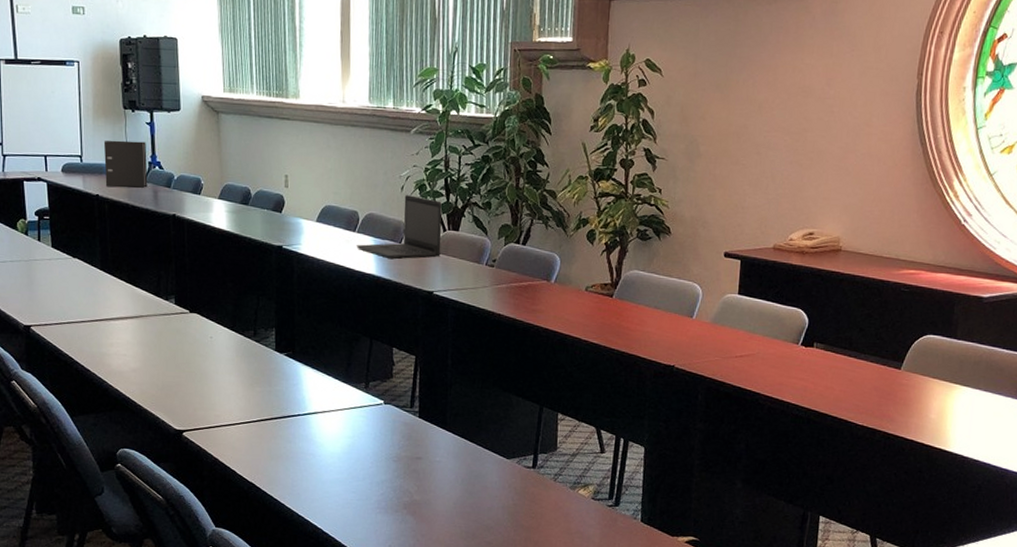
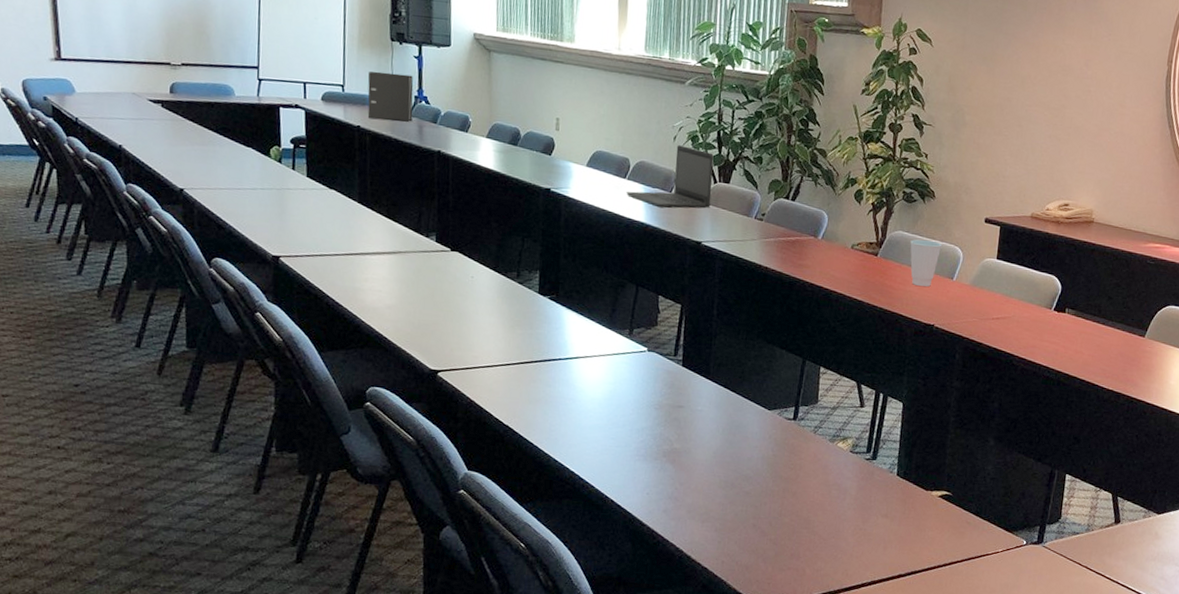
cup: none [646,278,680,327] -> present [910,239,943,287]

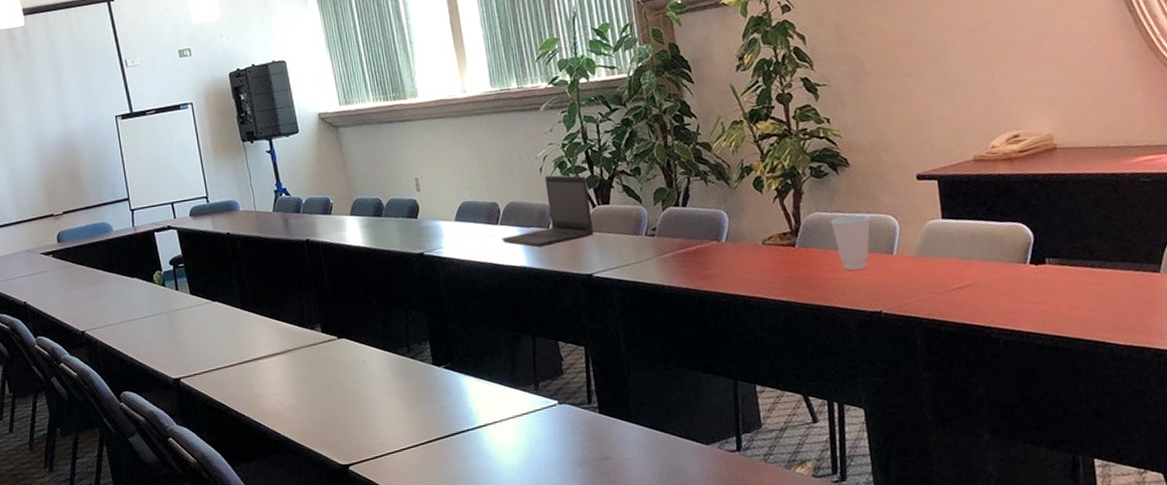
binder: present [367,71,414,122] -> none [227,170,277,224]

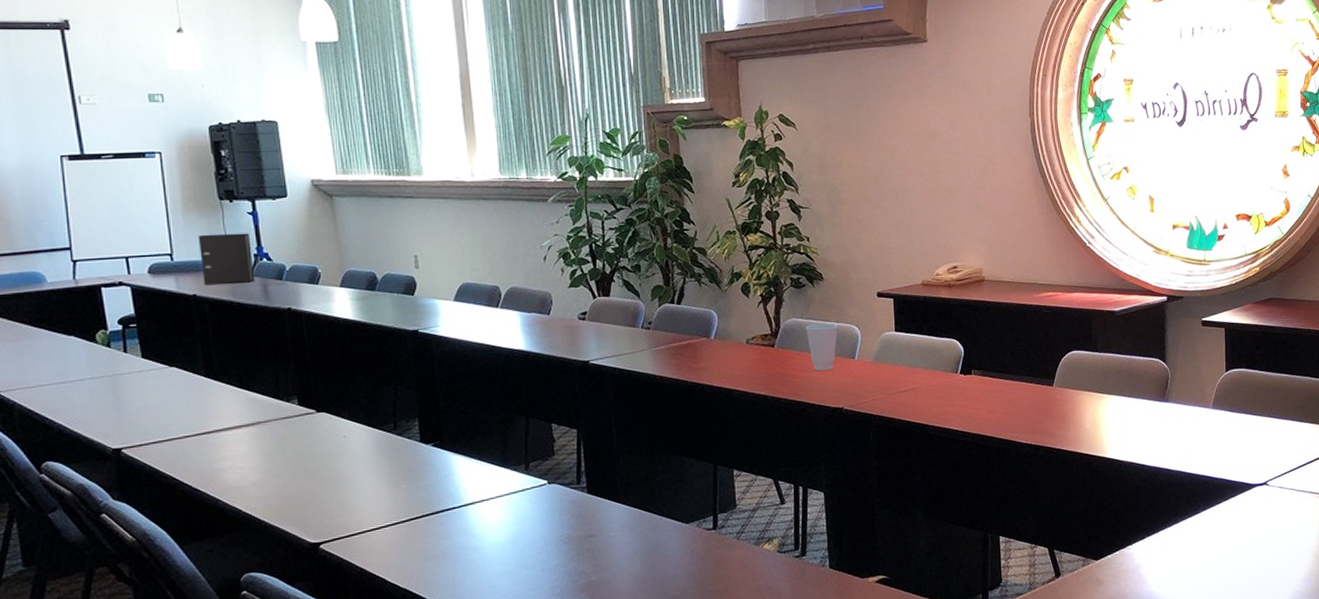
binder: none [227,170,277,224] -> present [197,233,255,286]
laptop: present [500,175,594,247] -> none [500,265,593,333]

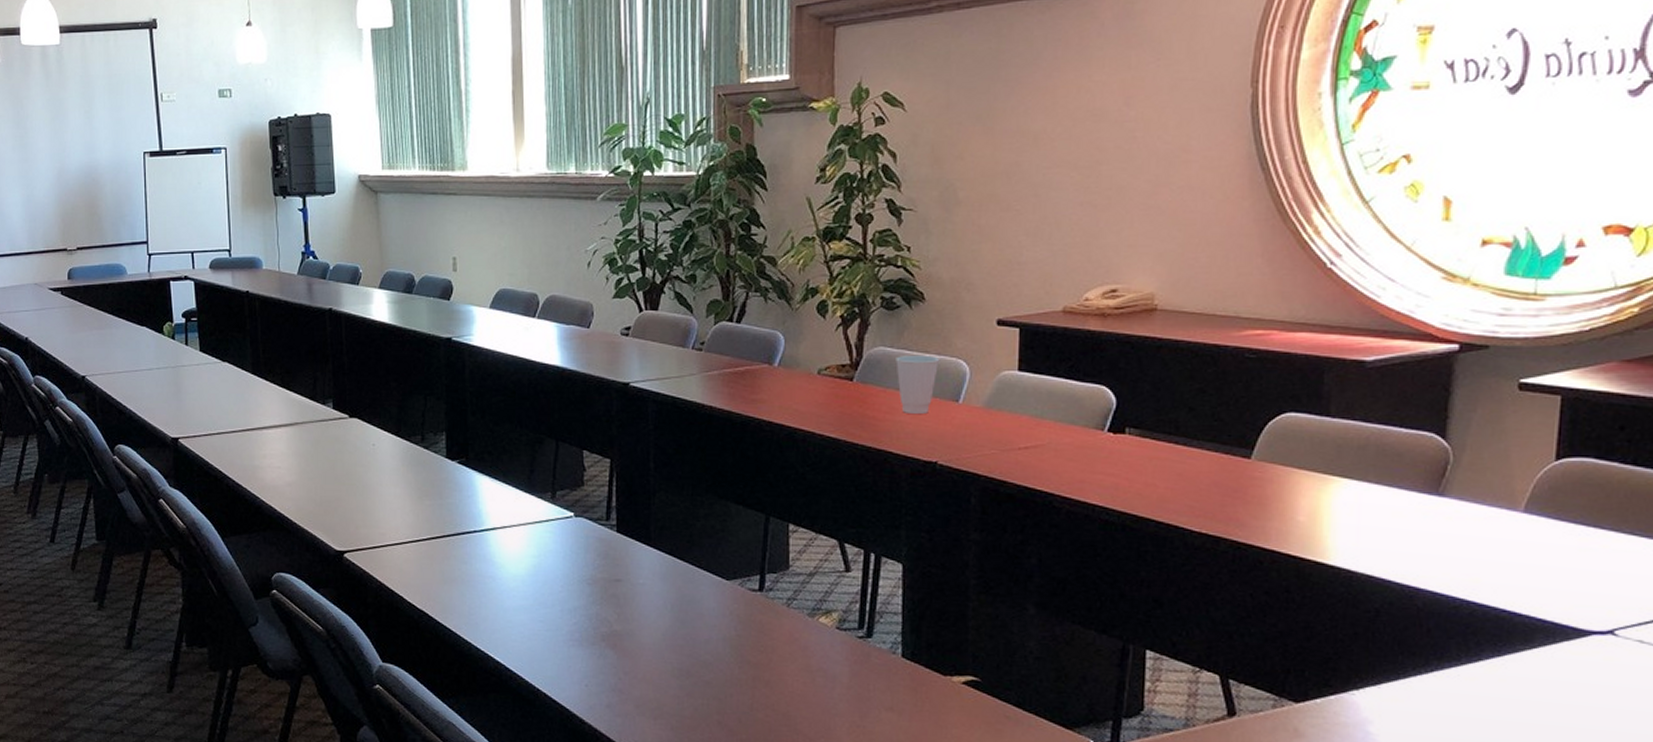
binder: present [197,233,255,286] -> none [253,230,301,282]

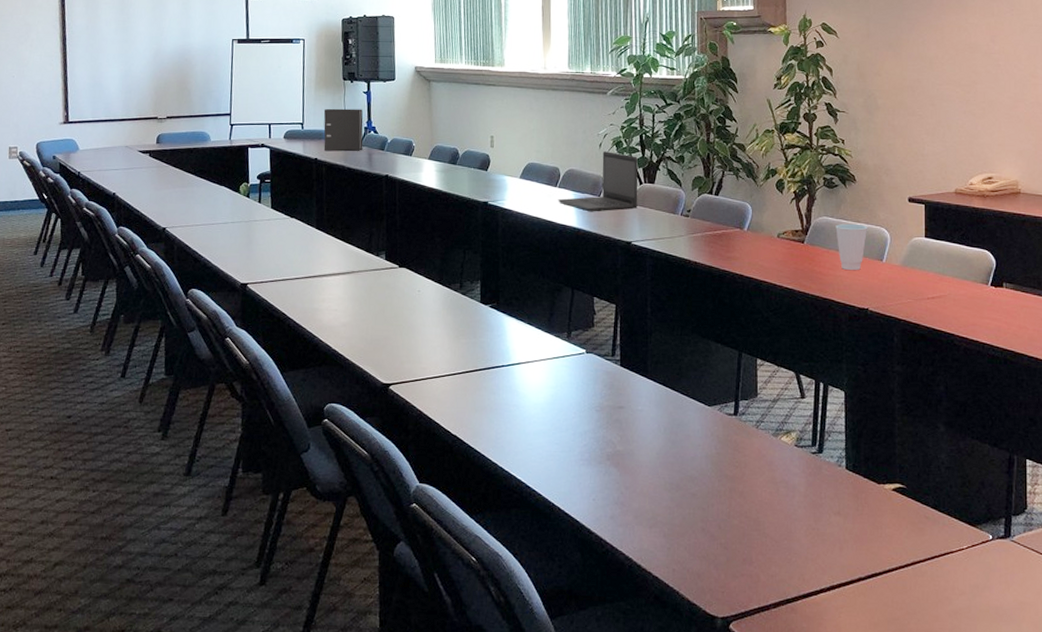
binder: none [253,230,301,282] -> present [323,108,364,152]
laptop: none [536,272,638,347] -> present [557,151,638,212]

